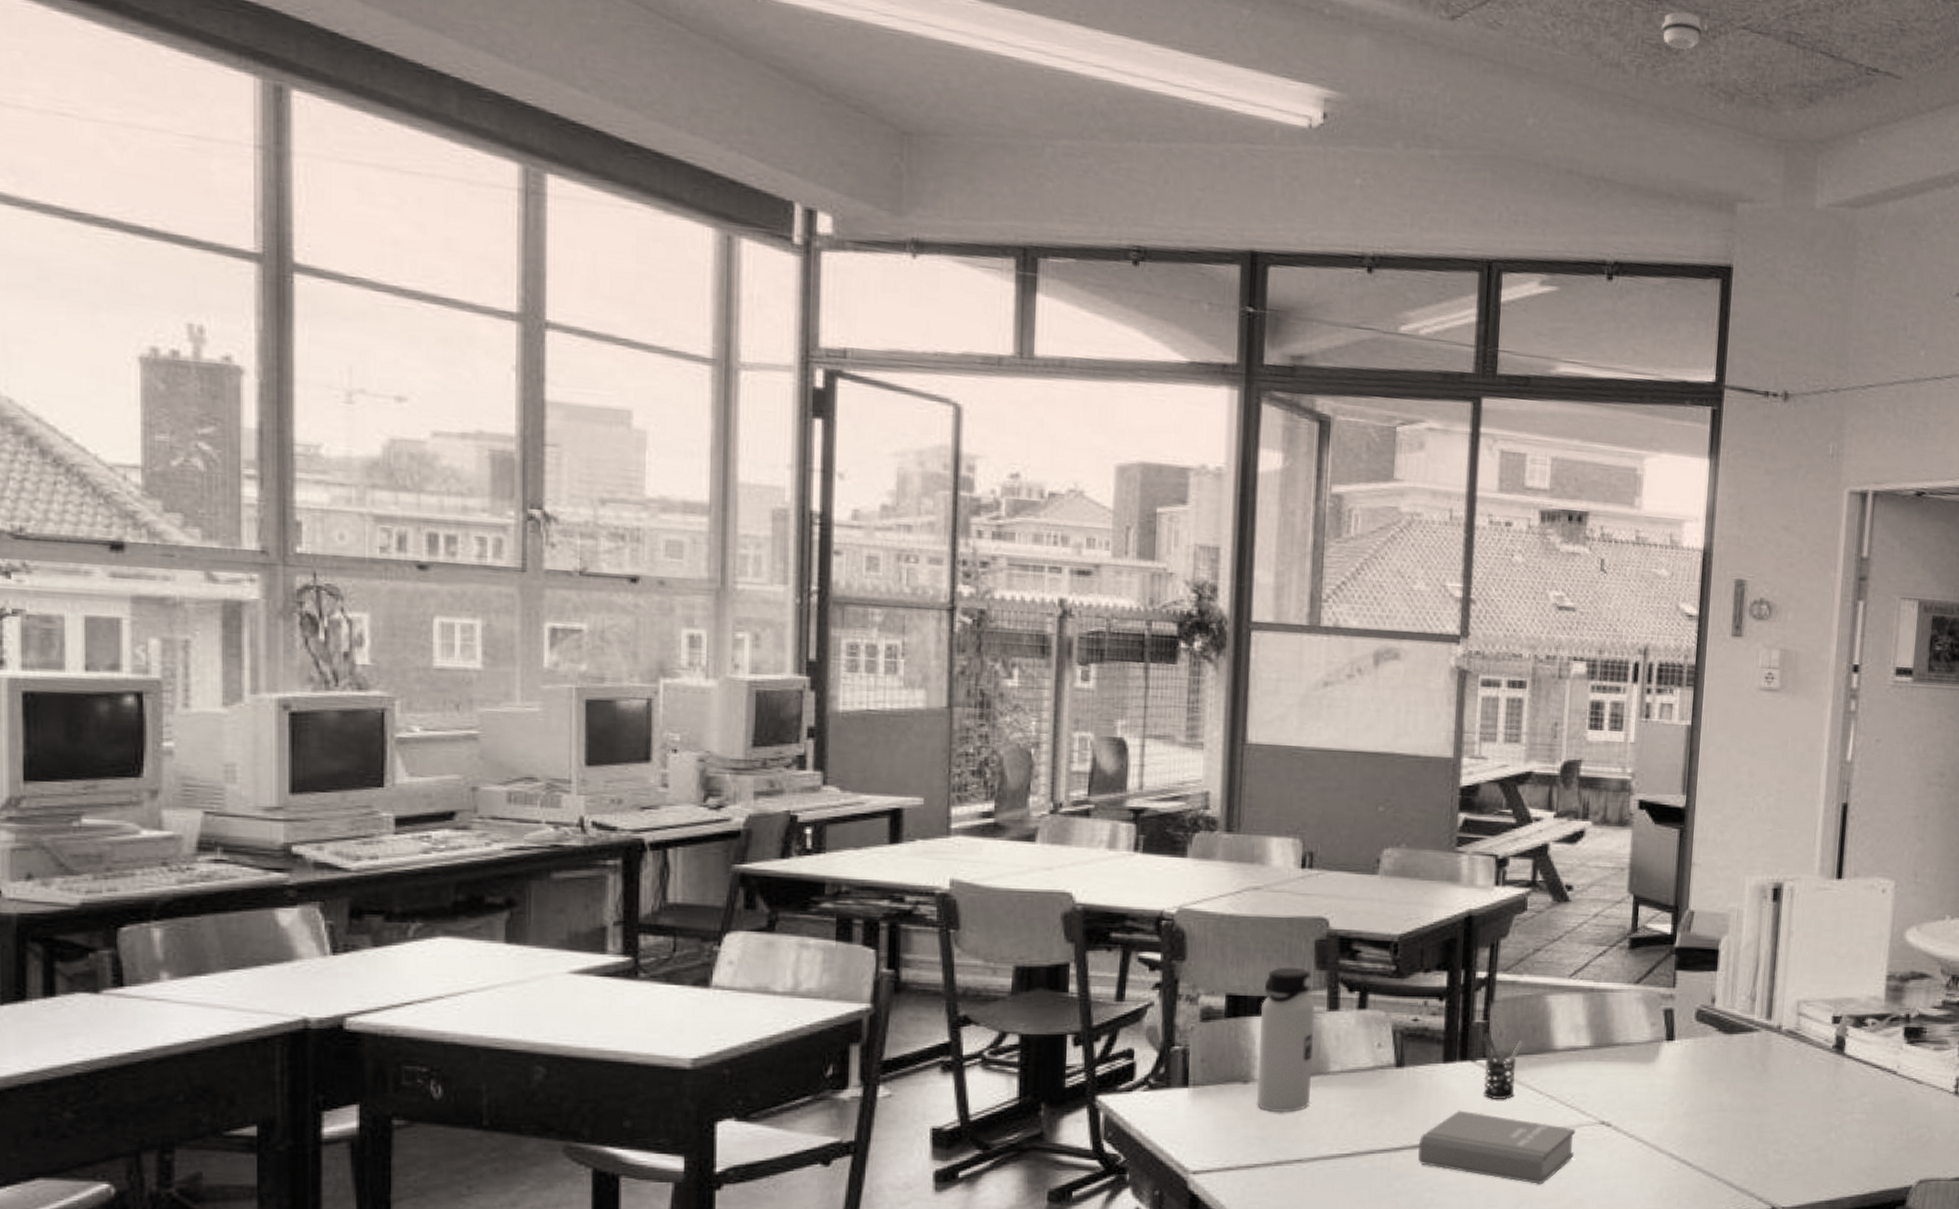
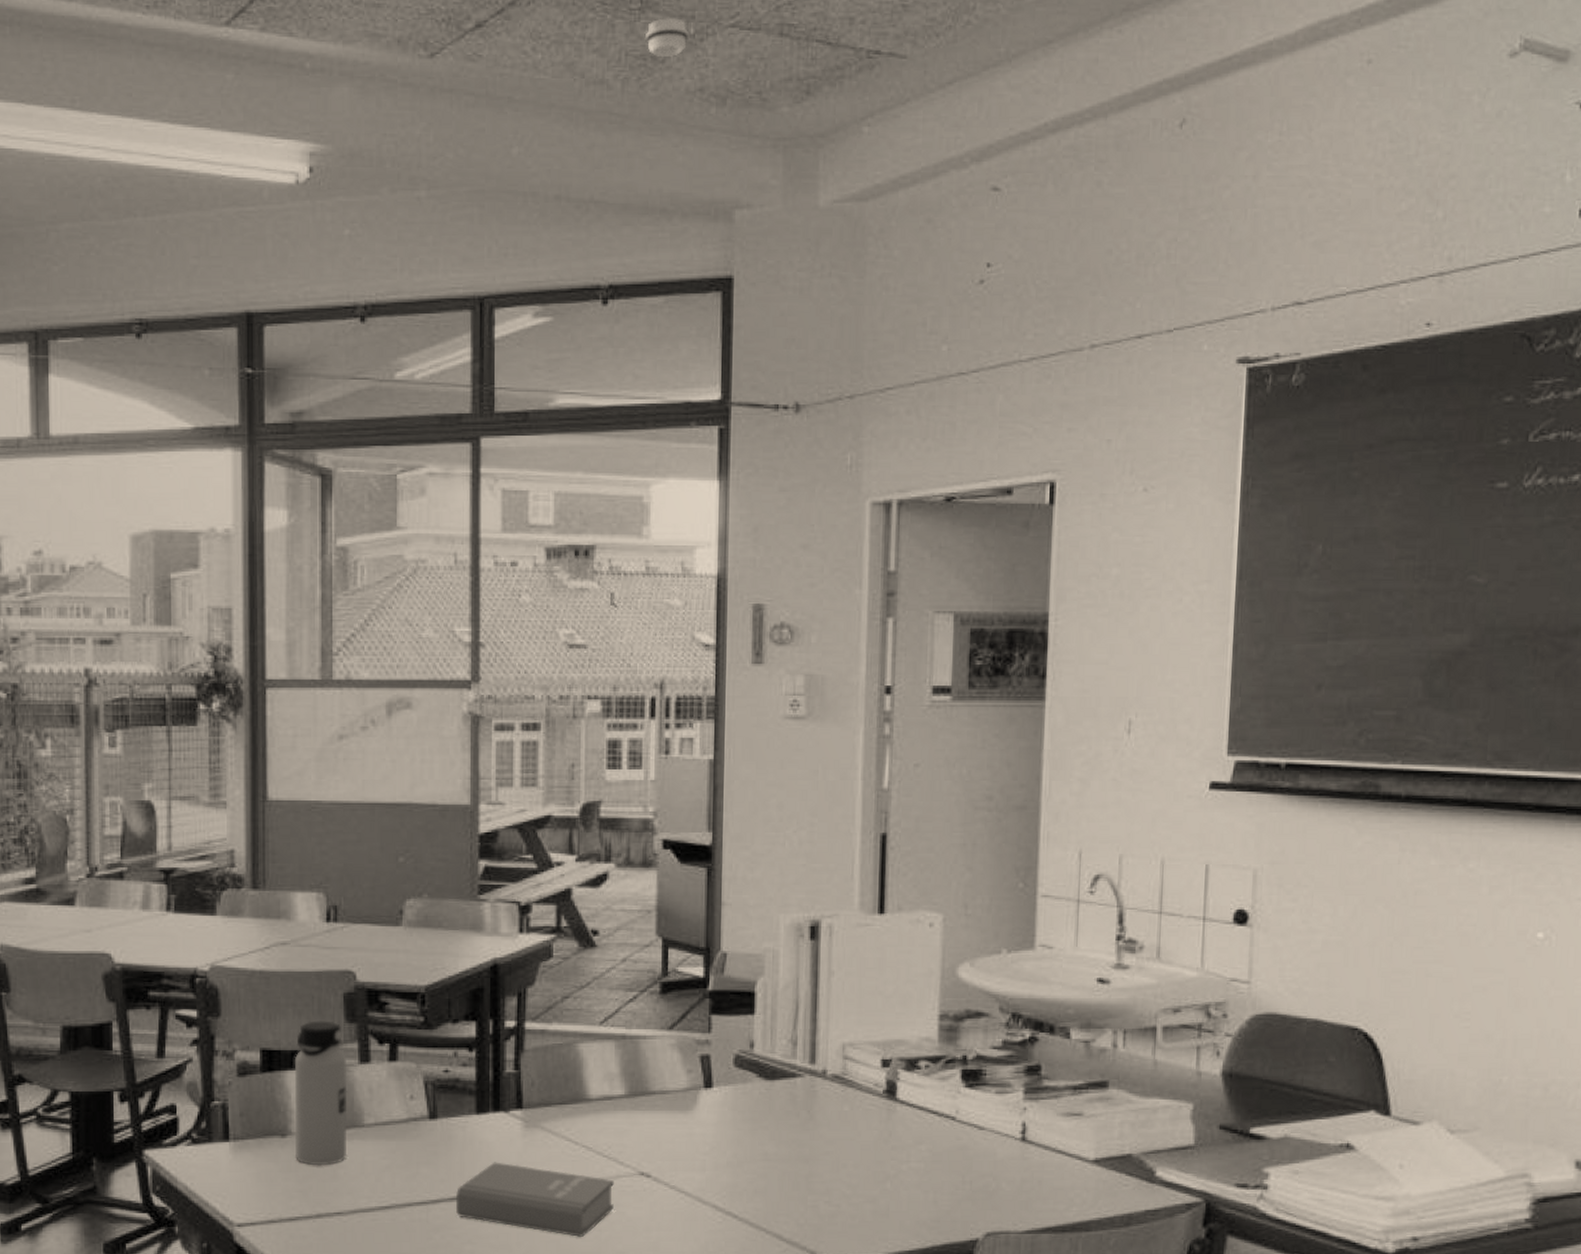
pen holder: present [1479,1033,1524,1100] -> none [511,1083,557,1151]

